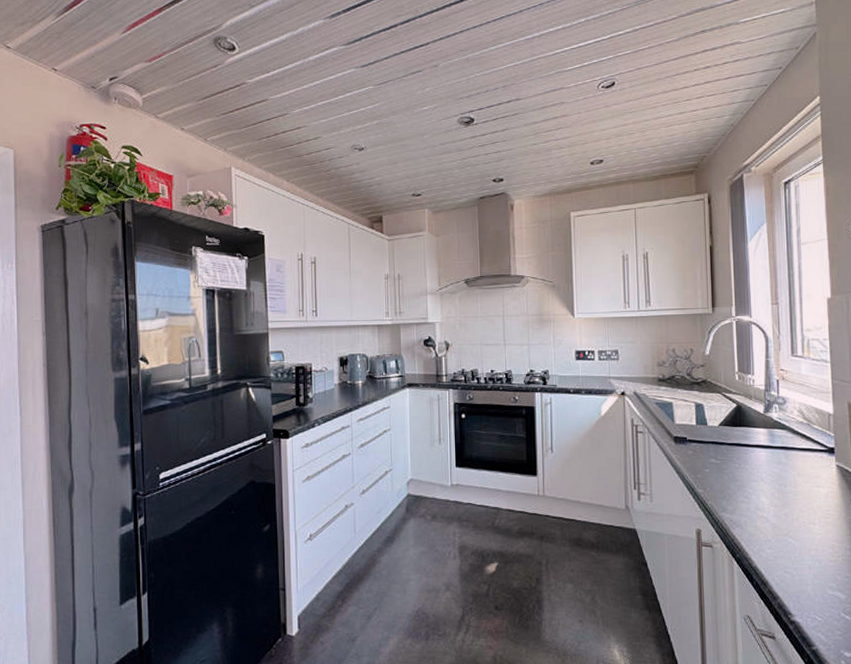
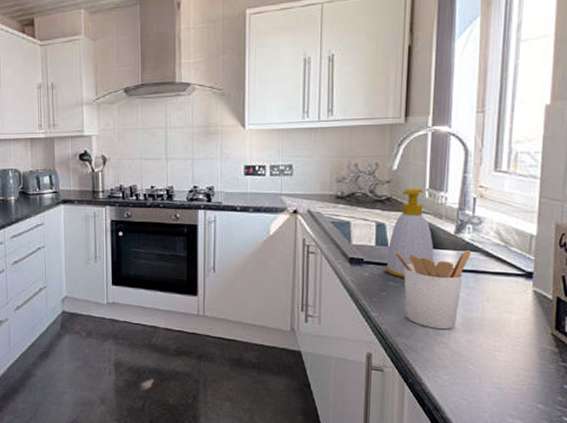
soap bottle: none [707,371,748,455] -> present [386,187,434,278]
utensil holder: none [713,428,780,504] -> present [394,250,471,330]

